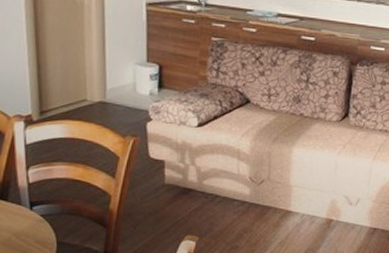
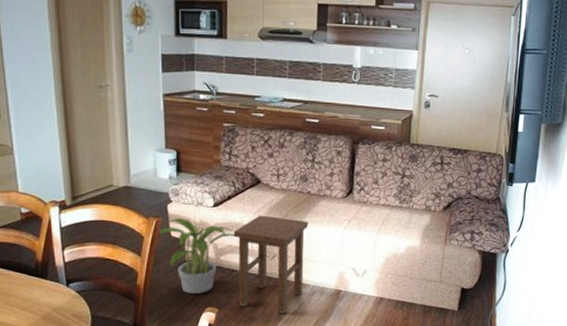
potted plant: none [136,138,220,220] -> present [158,218,234,294]
stool: none [218,137,300,244] -> present [233,215,309,314]

